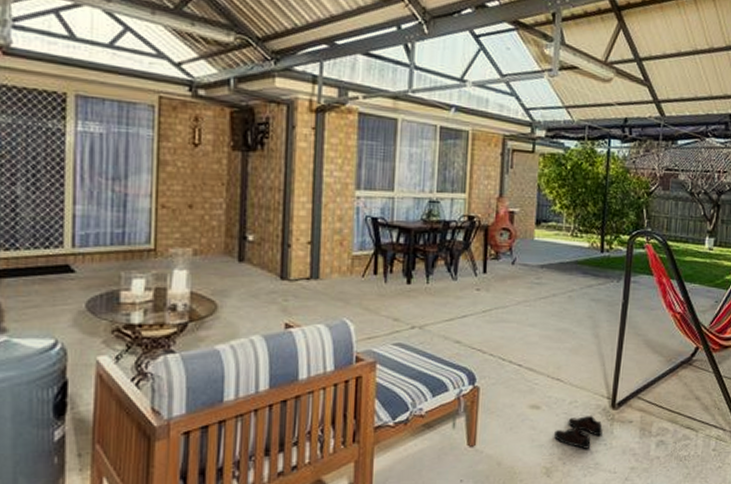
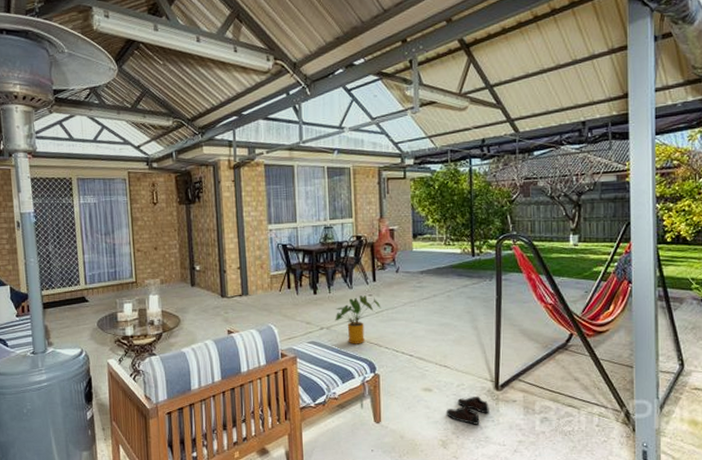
house plant: none [431,289,490,349] -> present [335,295,381,344]

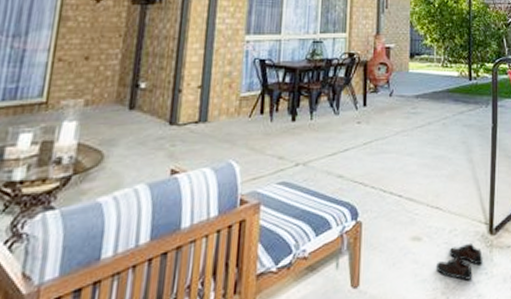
house plant: present [335,295,381,344] -> none [314,123,370,184]

